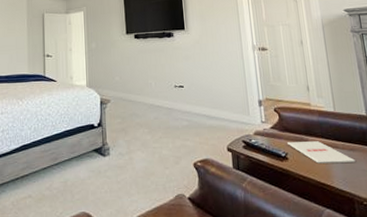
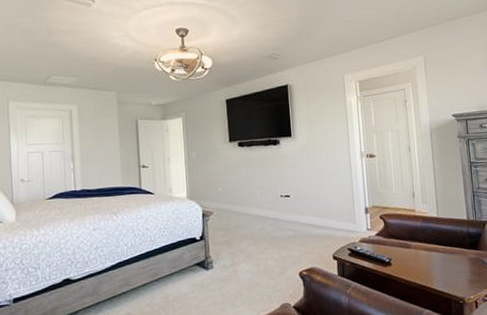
magazine: present [287,141,355,164] -> none [392,246,455,267]

